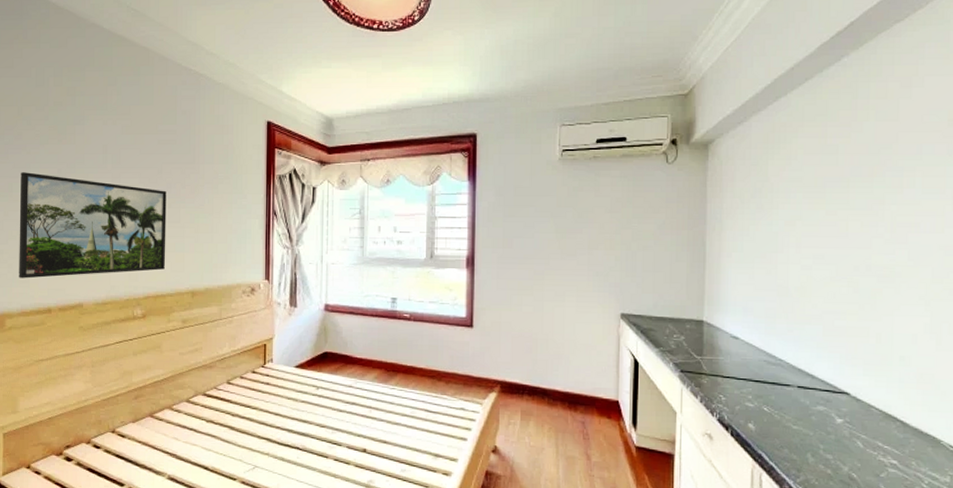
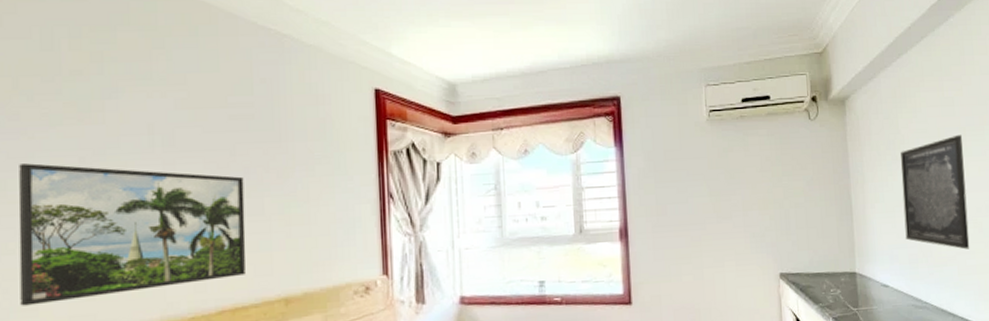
wall art: none [764,185,844,309] -> present [901,134,970,250]

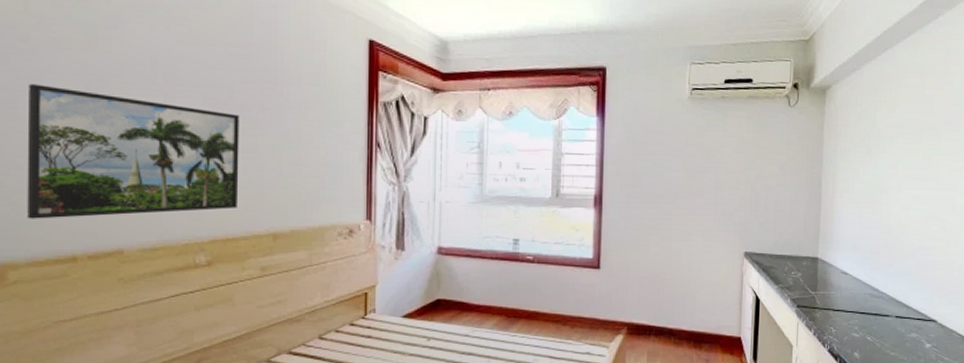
wall art: present [901,134,970,250] -> none [870,133,937,246]

